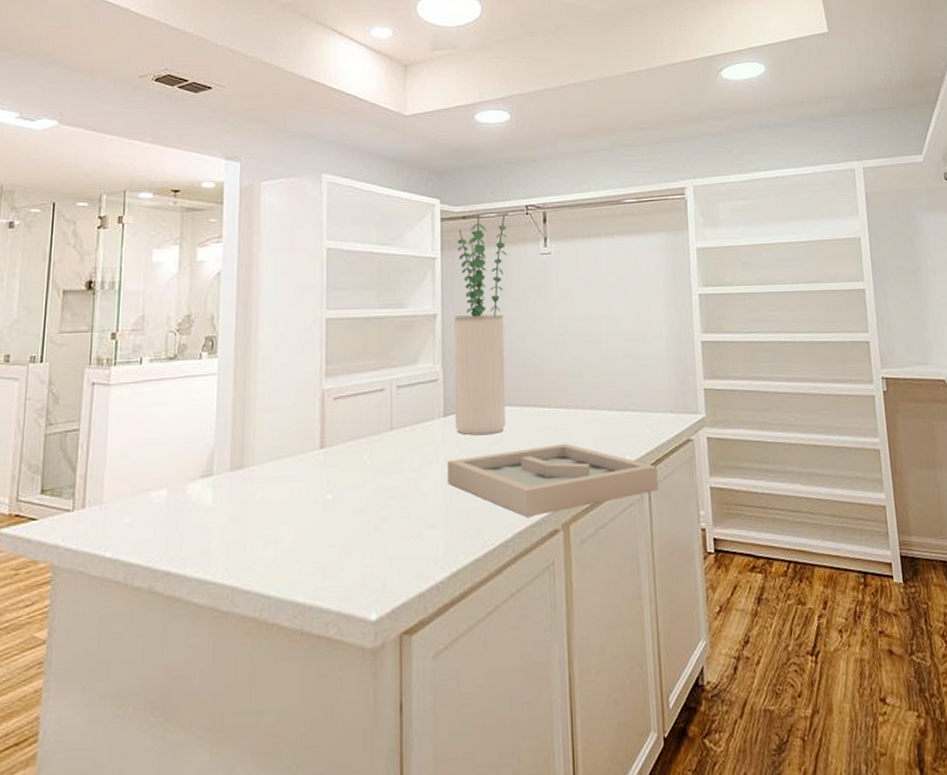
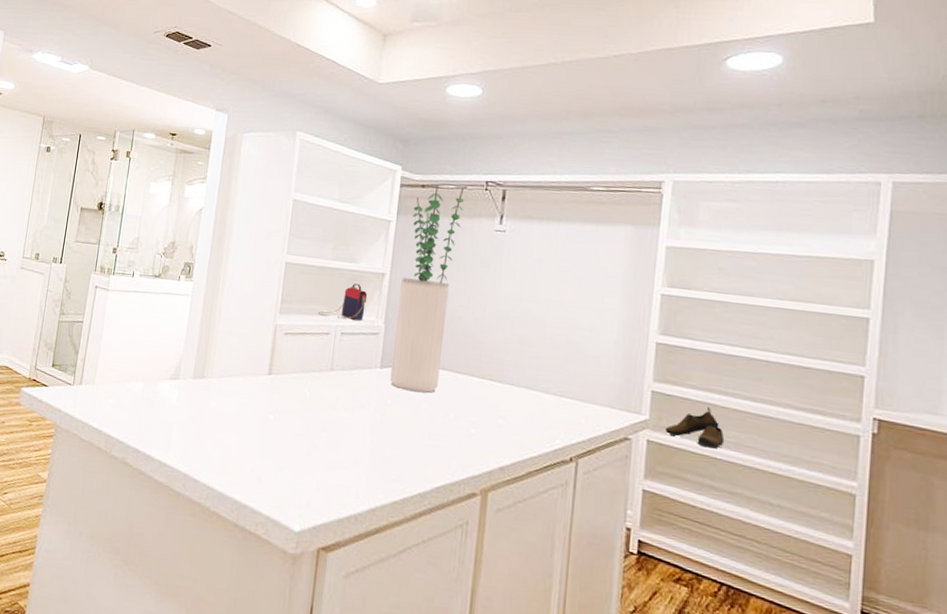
handbag: none [369,329,421,372] -> present [318,283,368,321]
decorative tray: present [447,443,659,517] -> none [376,408,588,481]
shoe: none [720,395,772,433] -> present [664,407,725,449]

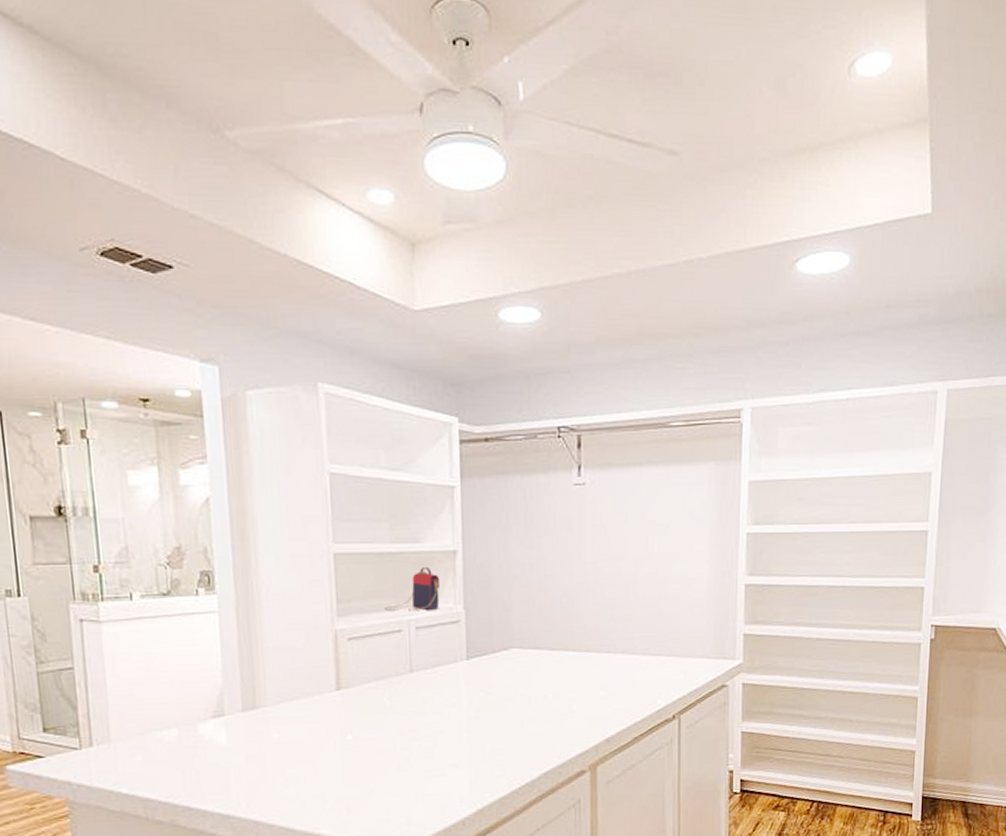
vase: present [390,184,465,393] -> none [476,436,537,679]
shoe: present [664,407,725,449] -> none [757,641,810,680]

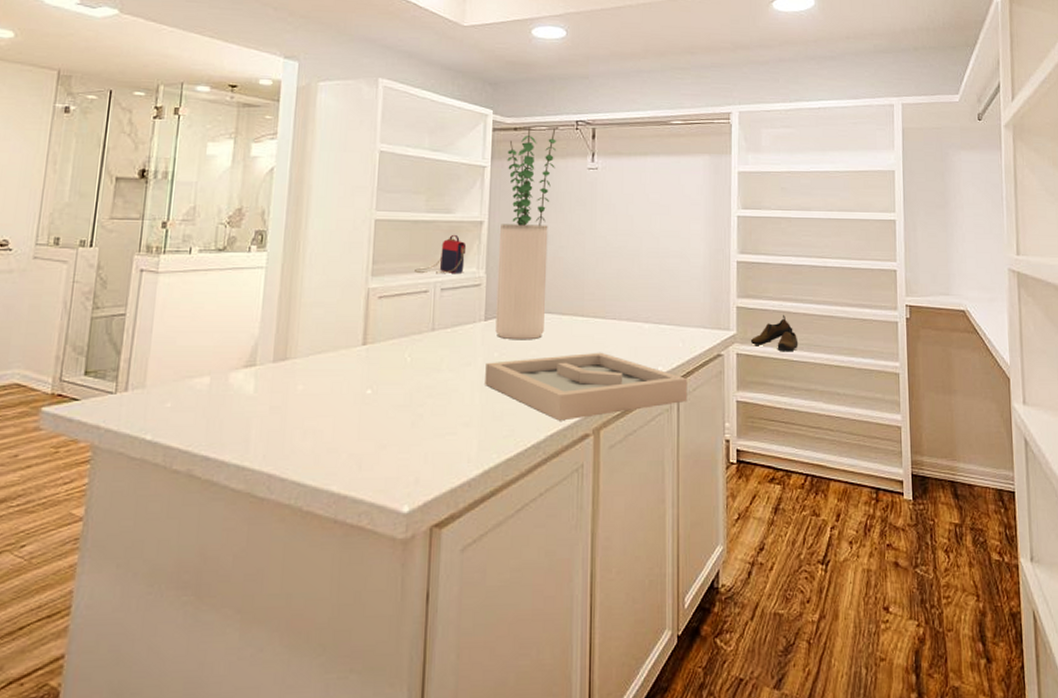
decorative tray: none [471,687,689,759] -> present [485,352,688,421]
vase: none [476,436,537,679] -> present [495,126,557,340]
shoe: none [757,641,810,680] -> present [750,315,799,352]

